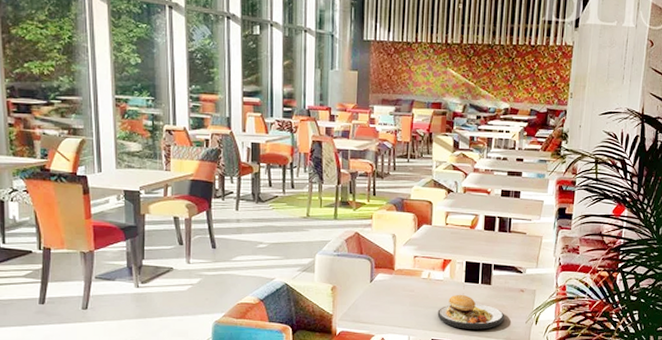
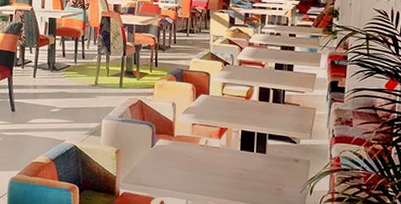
plate: present [437,286,504,330] -> none [214,154,279,197]

